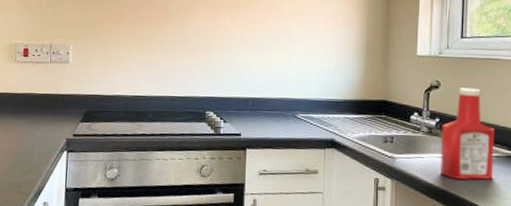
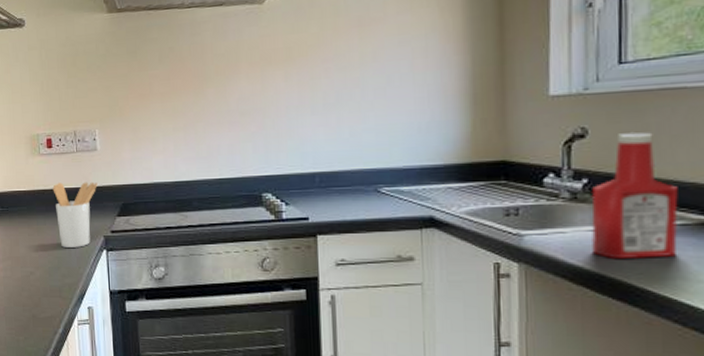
utensil holder: none [24,88,66,148] -> present [52,181,98,247]

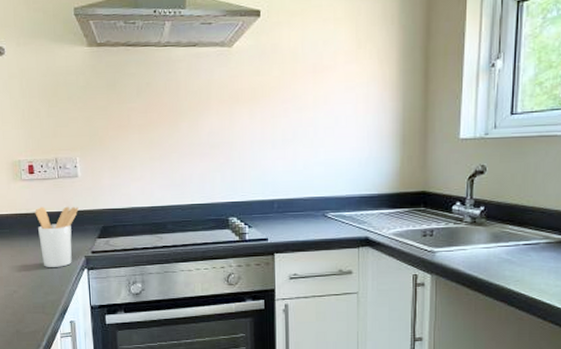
ketchup bottle: present [591,132,678,258] -> none [485,170,546,269]

